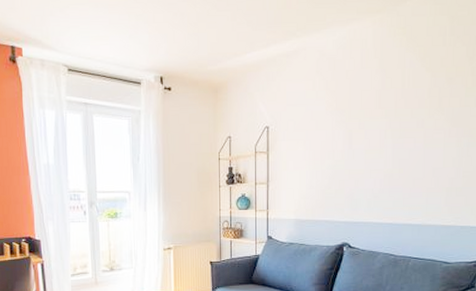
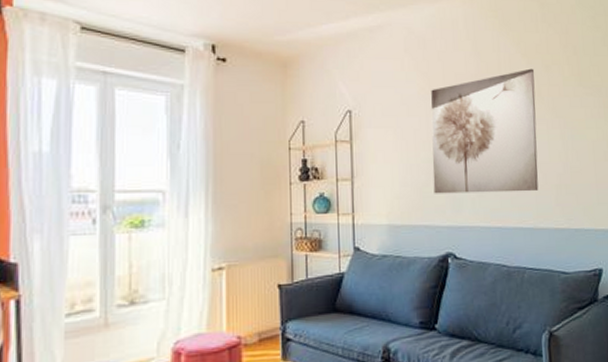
wall art: none [335,81,438,195] -> present [431,68,539,194]

